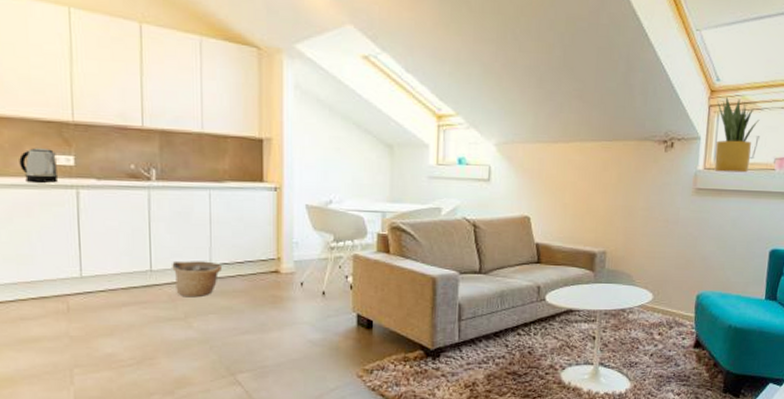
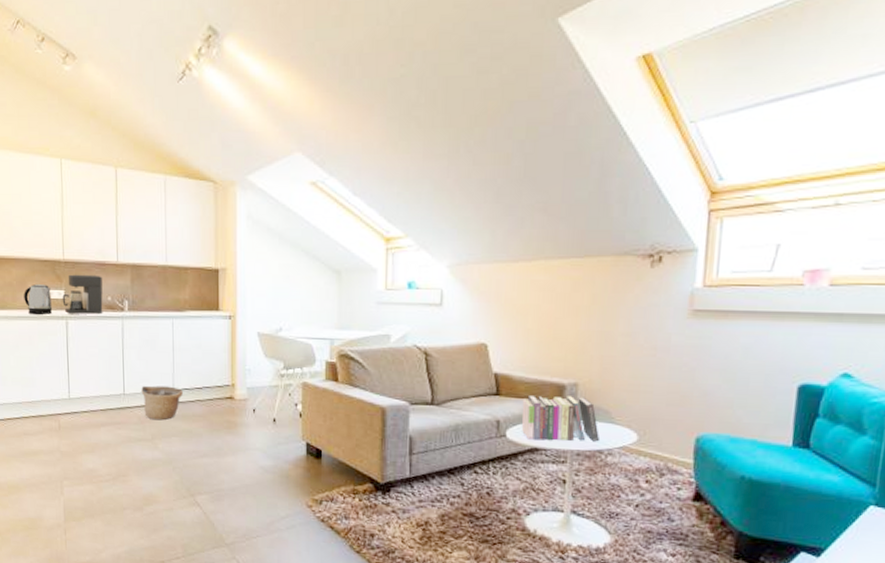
coffee maker: none [71,138,125,184] -> present [62,274,103,315]
books: none [559,263,623,303] -> present [521,396,599,442]
planter: present [714,97,760,173] -> none [717,199,781,290]

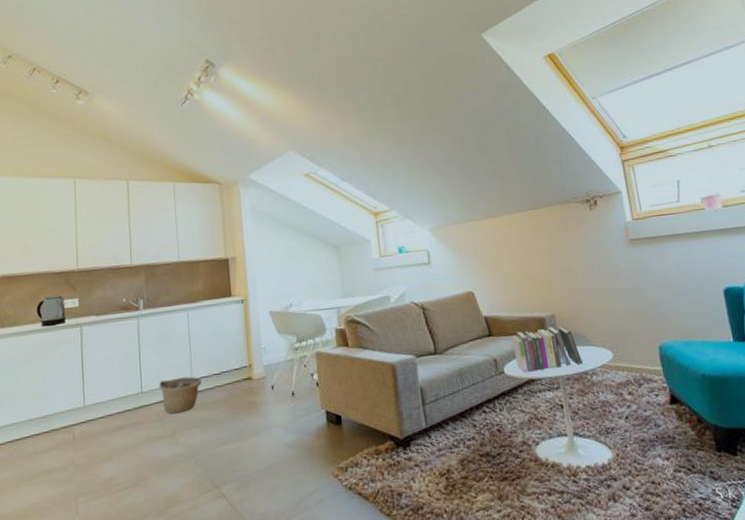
coffee maker: present [62,274,103,315] -> none [76,279,118,322]

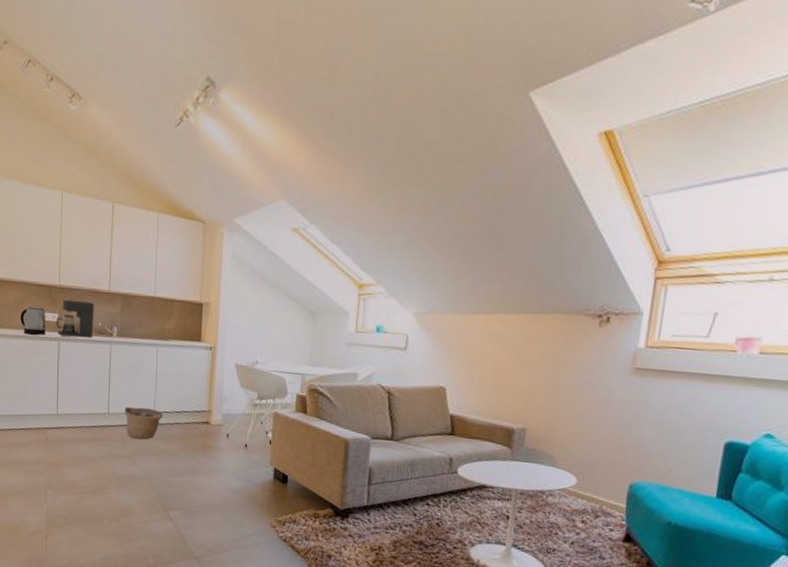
coffee maker: none [76,279,118,322] -> present [56,299,94,339]
books: present [512,326,583,373] -> none [472,437,543,483]

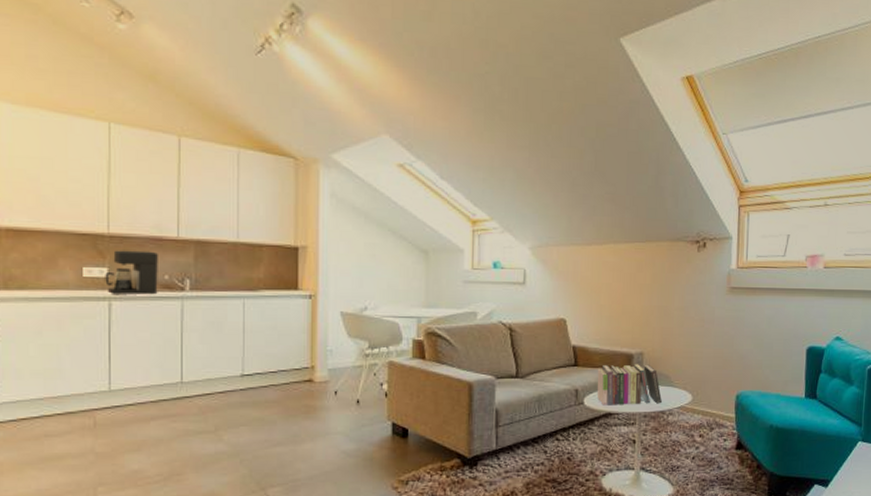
kettle: present [20,306,47,336] -> none [52,259,92,296]
basket: present [124,407,163,440] -> none [203,371,254,409]
books: none [472,437,543,483] -> present [597,364,662,405]

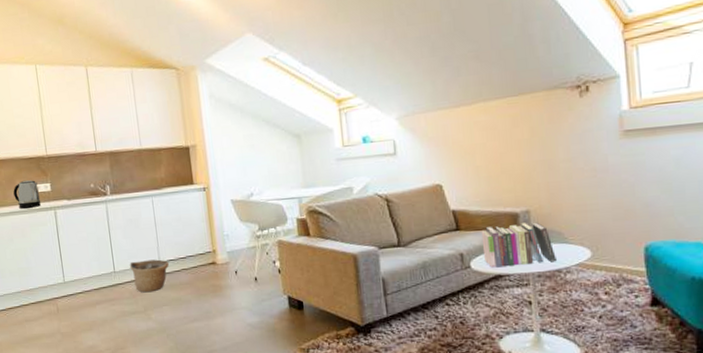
kettle: none [52,259,92,296] -> present [13,179,42,210]
coffee maker: present [105,250,158,296] -> none [48,165,88,205]
basket: none [203,371,254,409] -> present [130,259,169,293]

